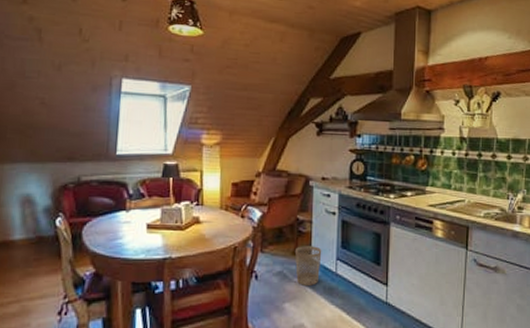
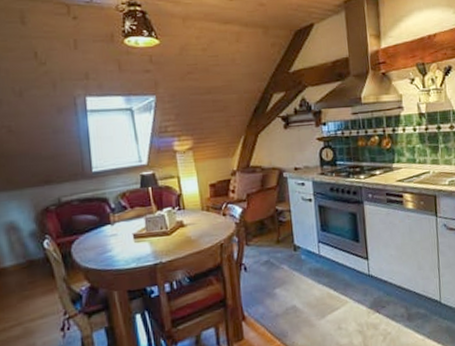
wastebasket: present [294,246,322,286] -> none [278,233,304,271]

